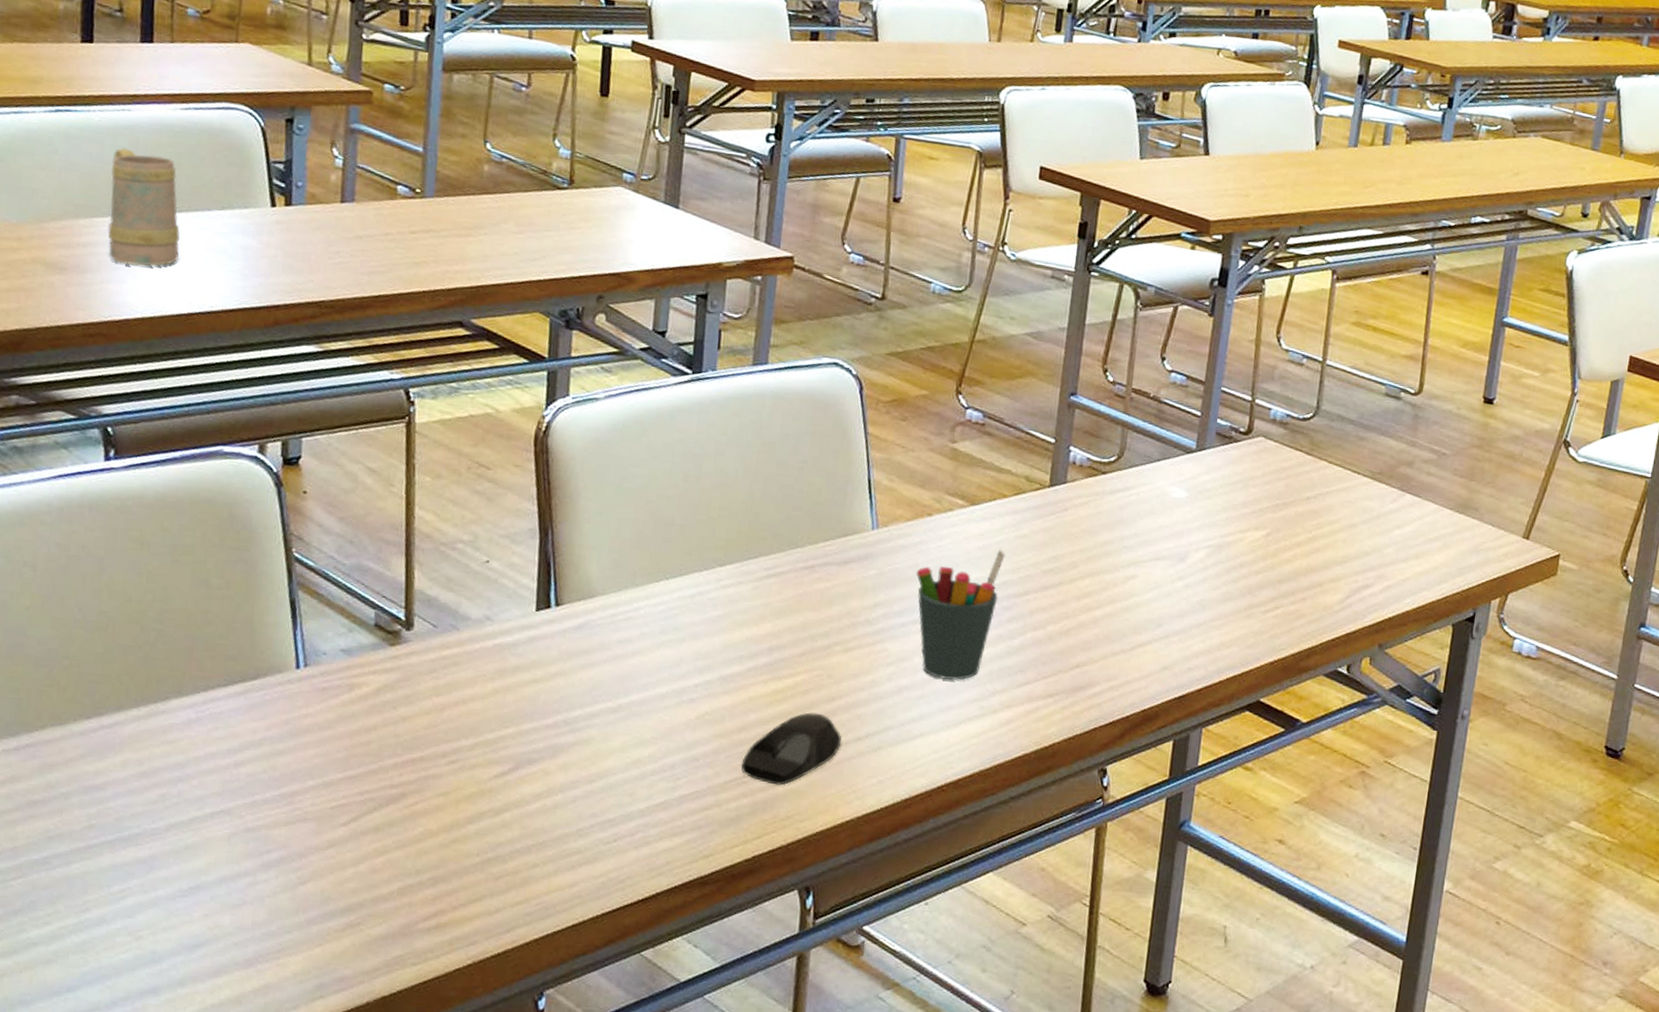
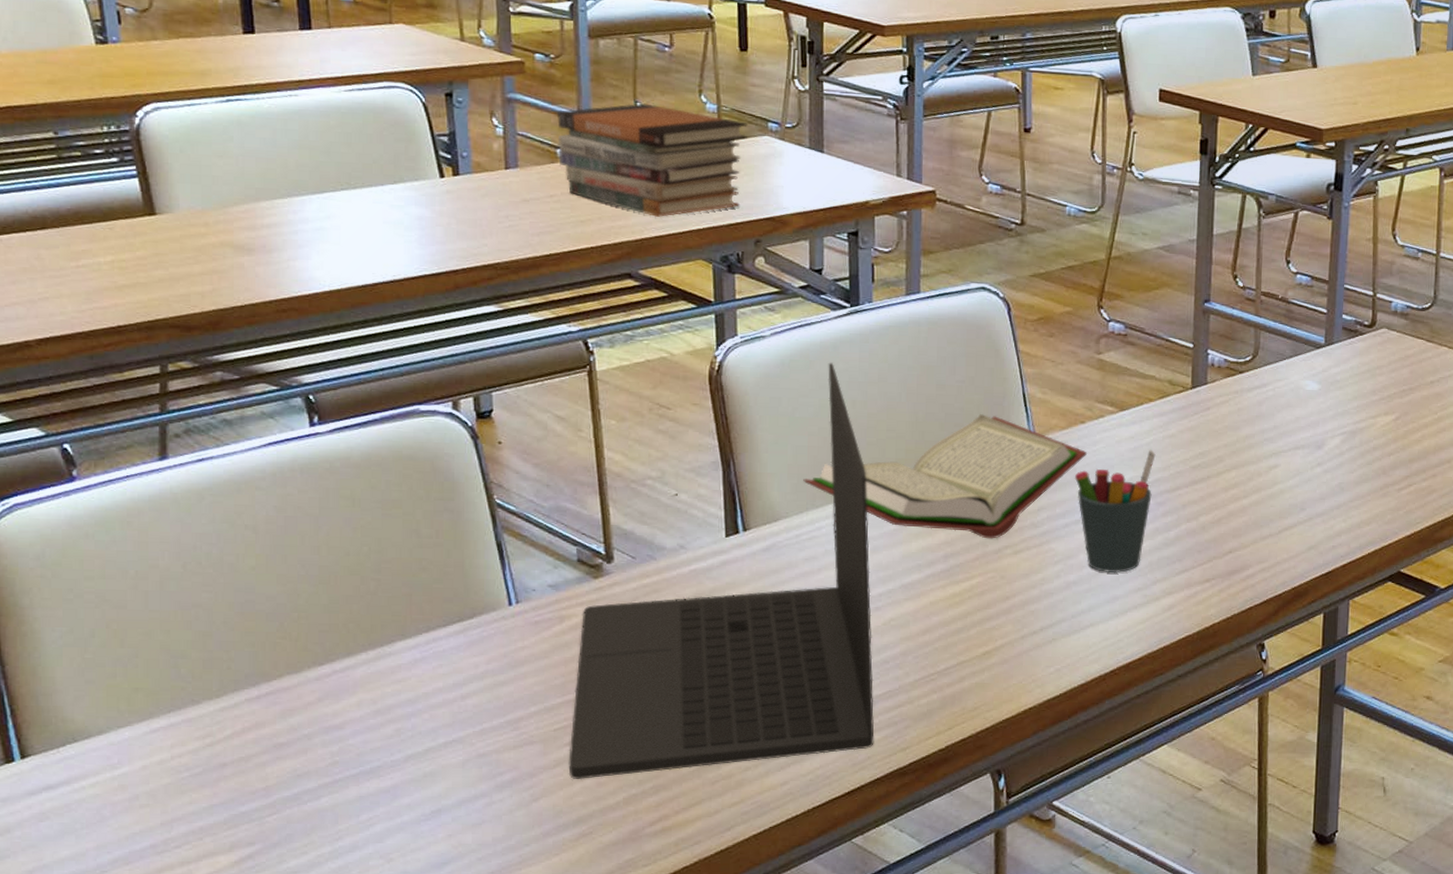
mug: present [108,148,180,266] -> none [285,132,358,242]
laptop: none [341,431,694,864] -> present [568,362,874,779]
book stack: none [398,143,601,265] -> present [557,103,747,217]
book: none [625,498,933,634] -> present [803,414,1088,539]
computer mouse: present [741,712,842,786] -> none [928,612,1019,680]

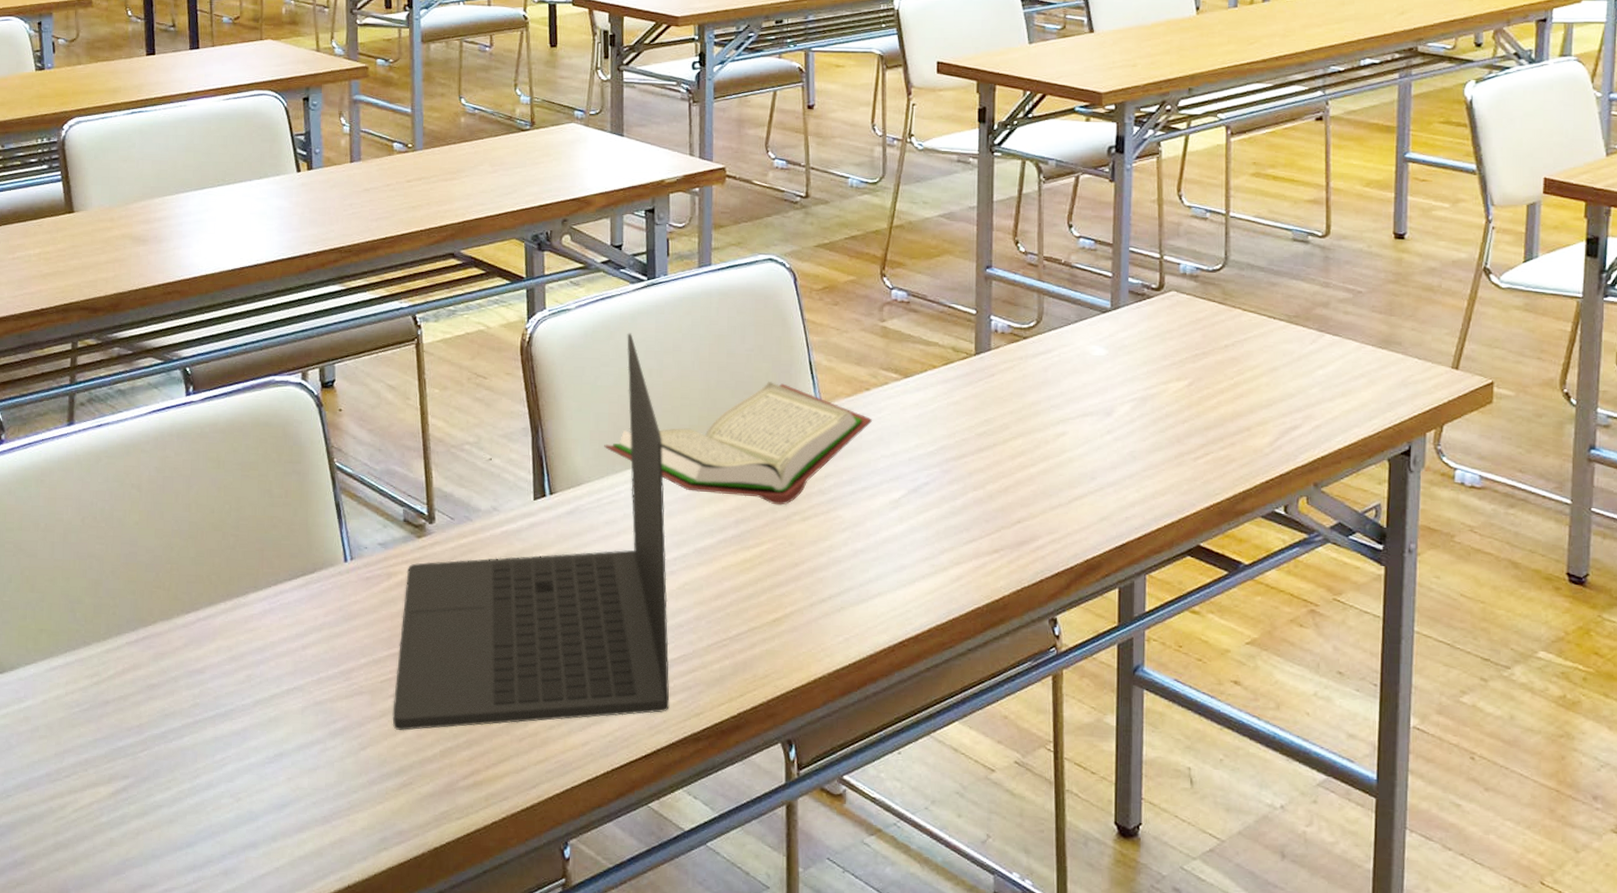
book stack: present [557,103,747,217] -> none [394,98,556,201]
pen holder: present [1075,449,1156,574] -> none [861,416,941,542]

